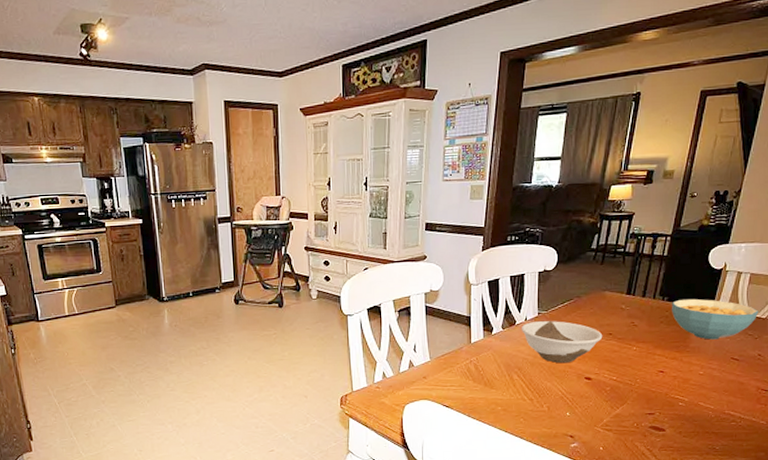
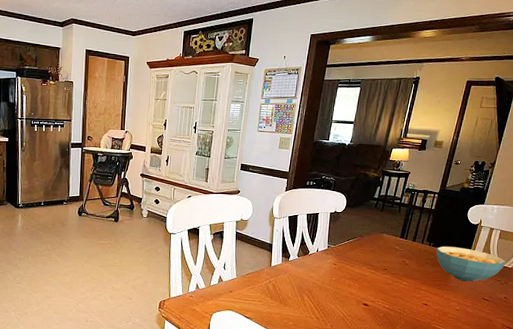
bowl: present [521,321,603,364] -> none [313,253,380,290]

